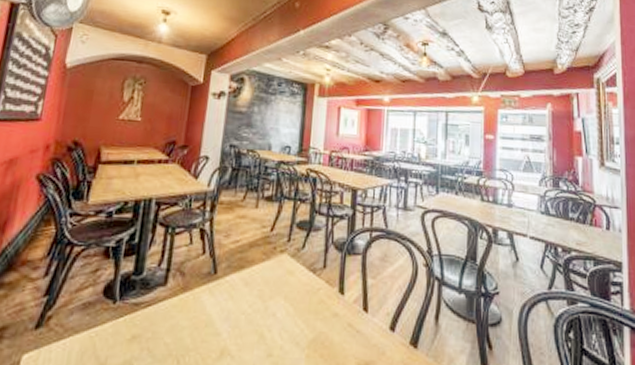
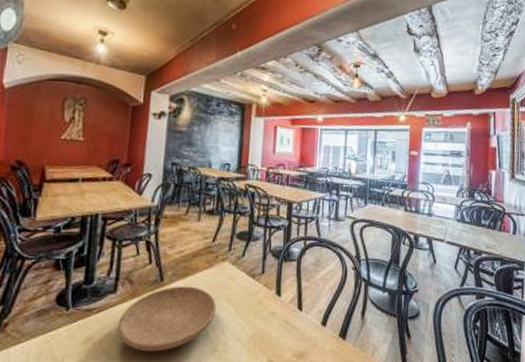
plate: none [165,280,273,355] -> present [117,286,216,352]

